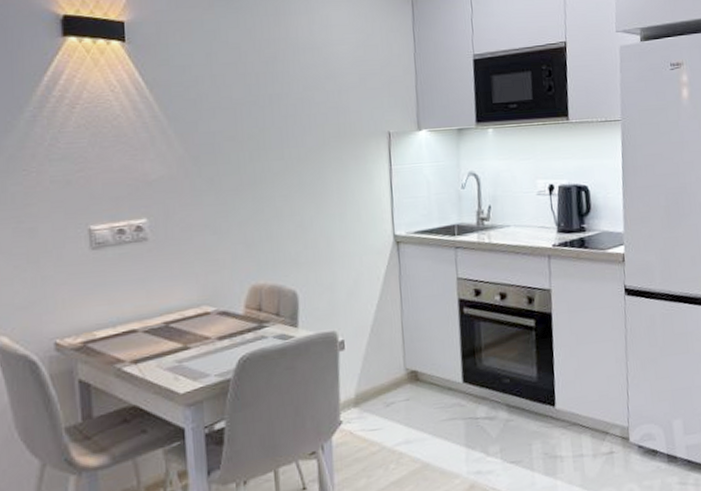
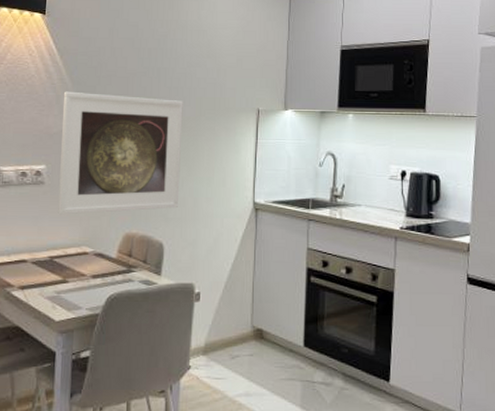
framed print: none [158,129,310,274] -> present [58,91,183,215]

